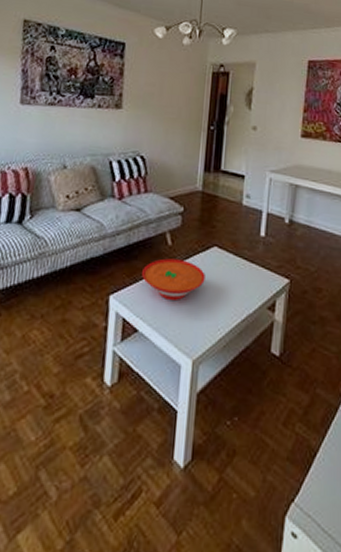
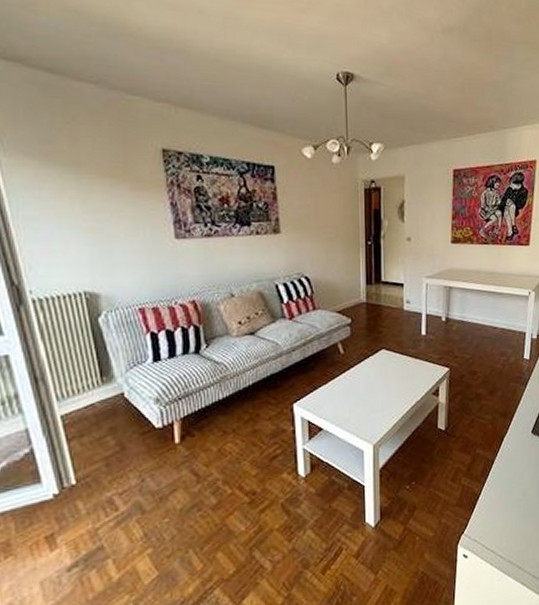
bowl: present [142,258,205,300] -> none [320,364,377,400]

